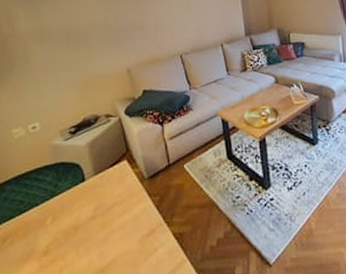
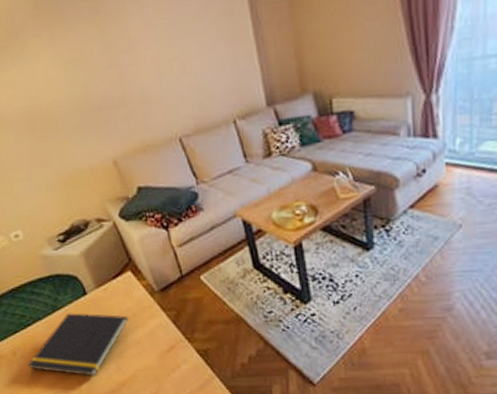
notepad: none [14,198,118,263] -> present [27,313,128,376]

